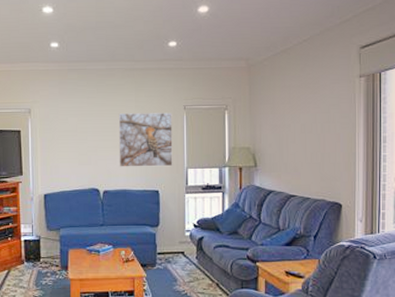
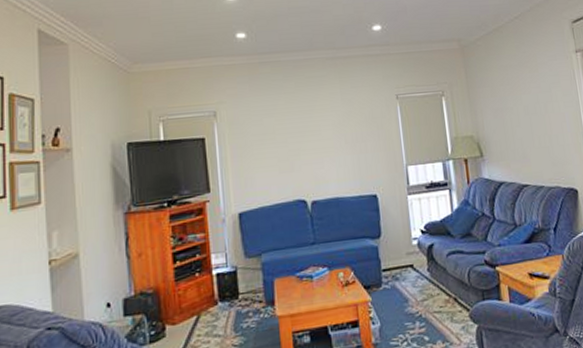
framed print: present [118,113,173,167] -> none [322,103,390,172]

